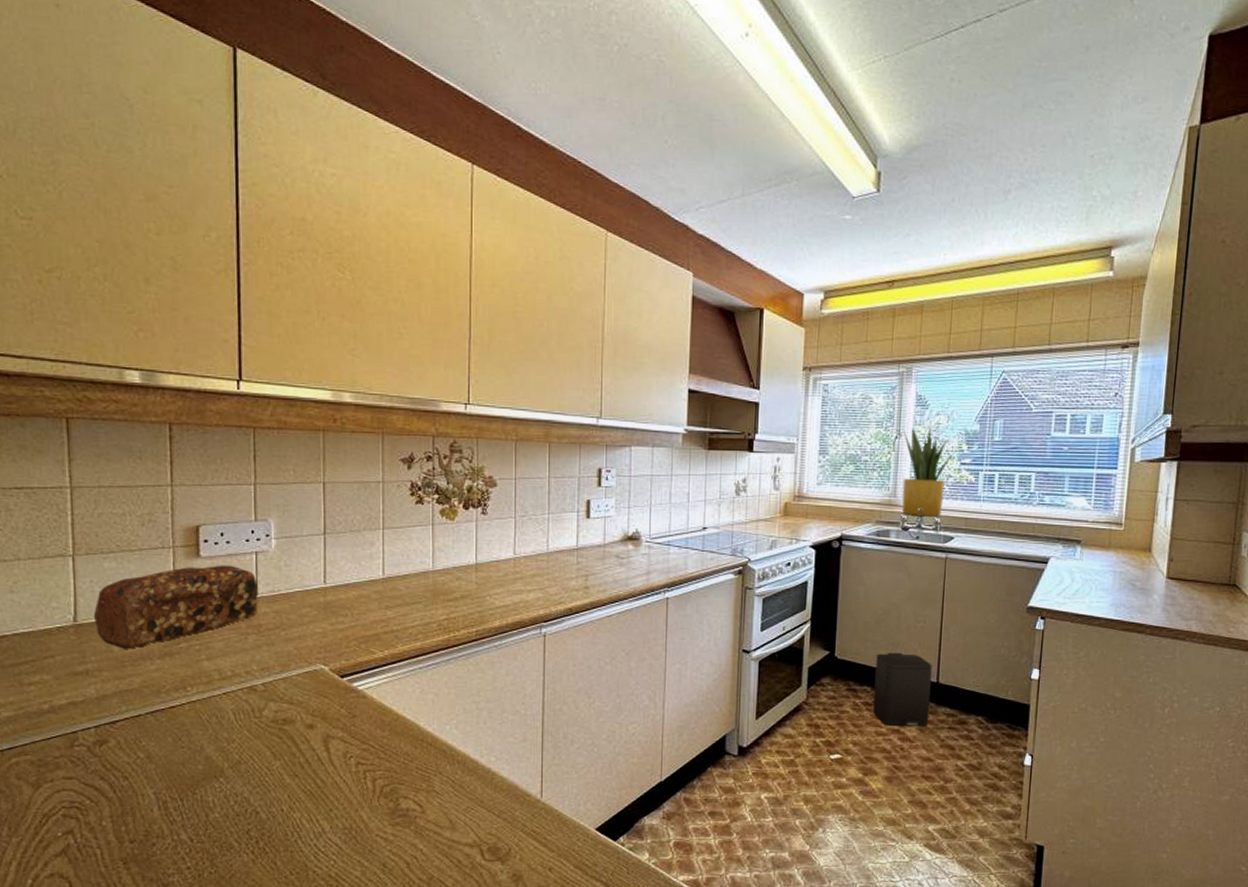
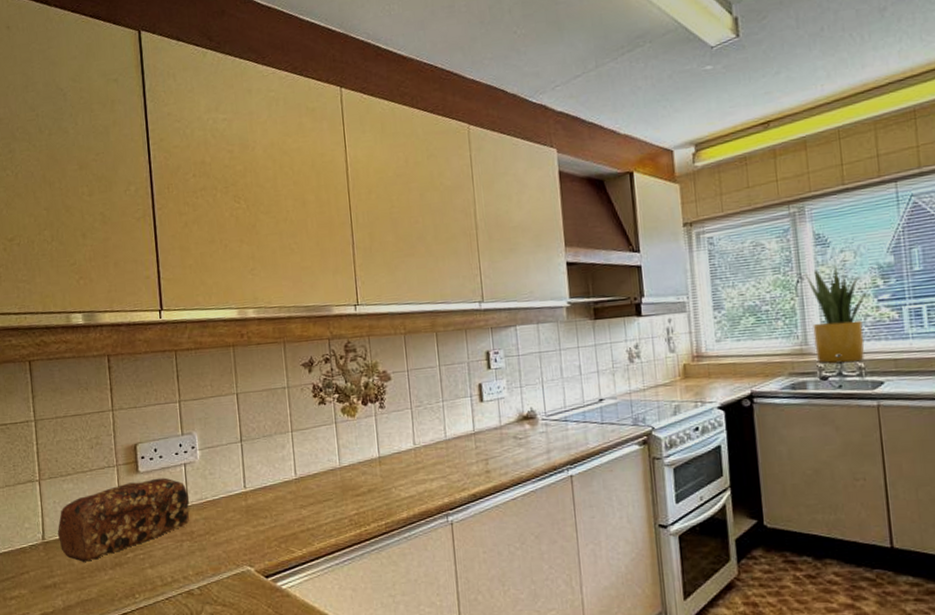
pedal bin: present [872,652,932,727] -> none [812,515,889,601]

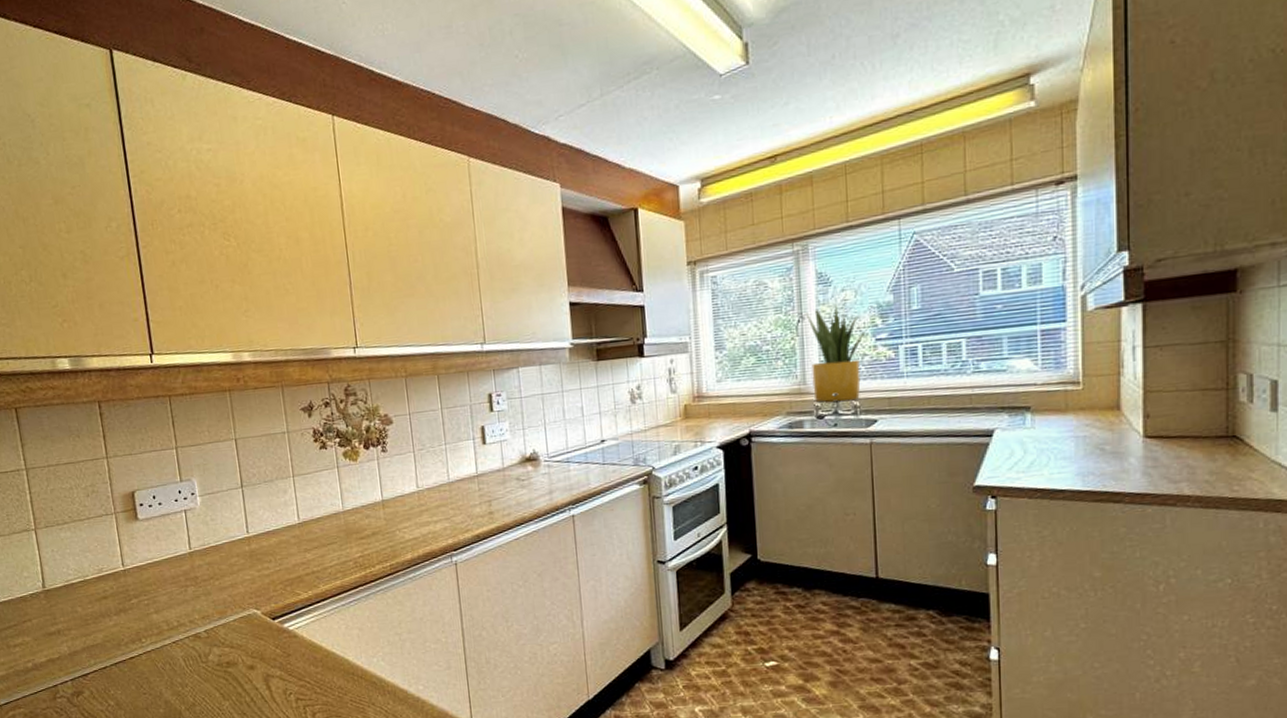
bread loaf: present [57,477,190,562] -> none [57,524,193,609]

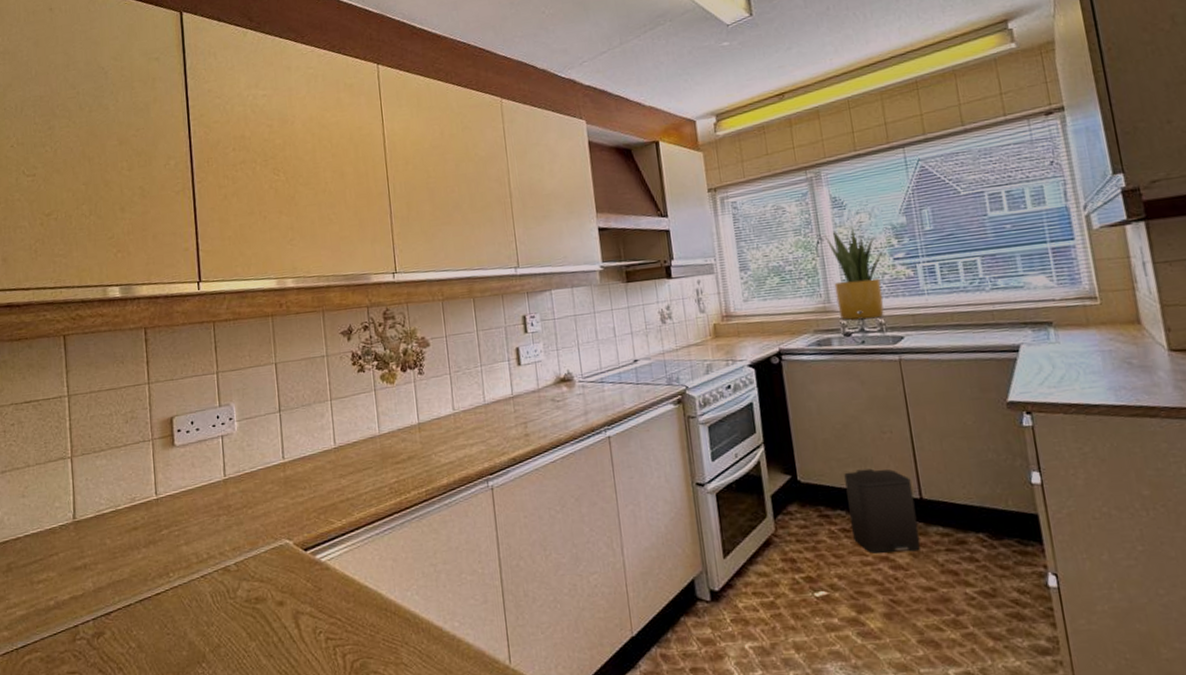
pedal bin: none [804,549,872,628] -> present [844,468,921,554]

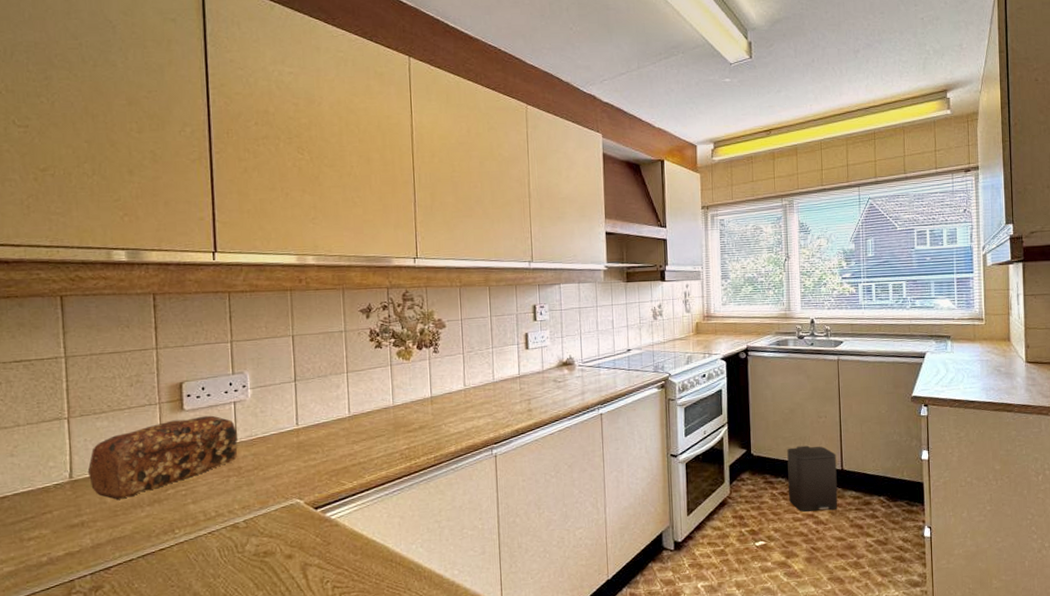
bread loaf: none [89,450,227,541] -> present [87,415,238,500]
planter: present [824,225,885,320] -> none [791,248,836,326]

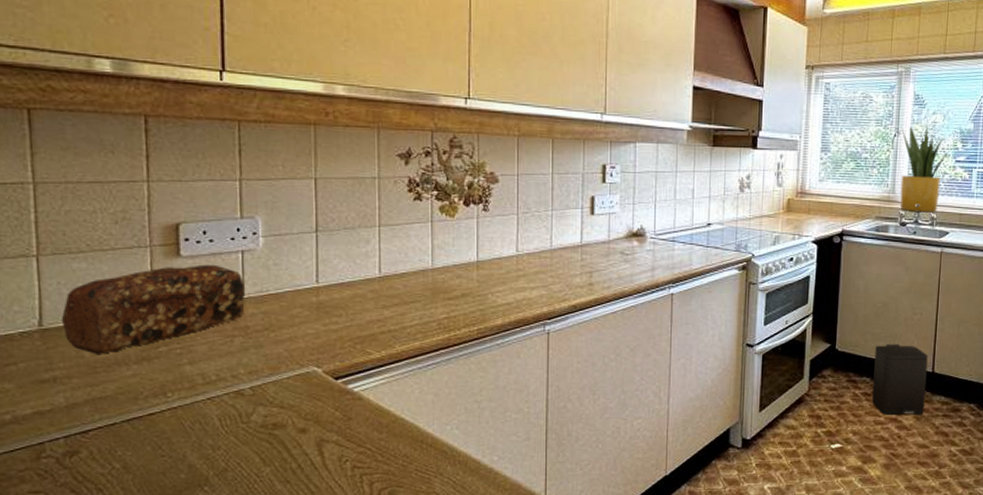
planter: none [791,248,836,326] -> present [900,124,950,213]

